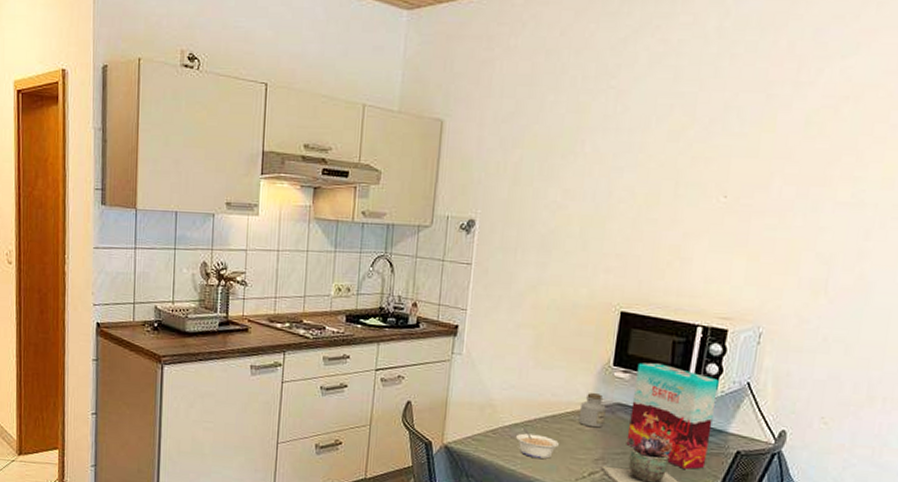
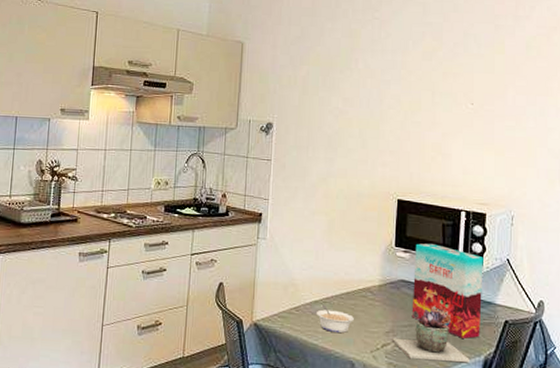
jar: present [578,393,606,428] -> none [369,271,392,303]

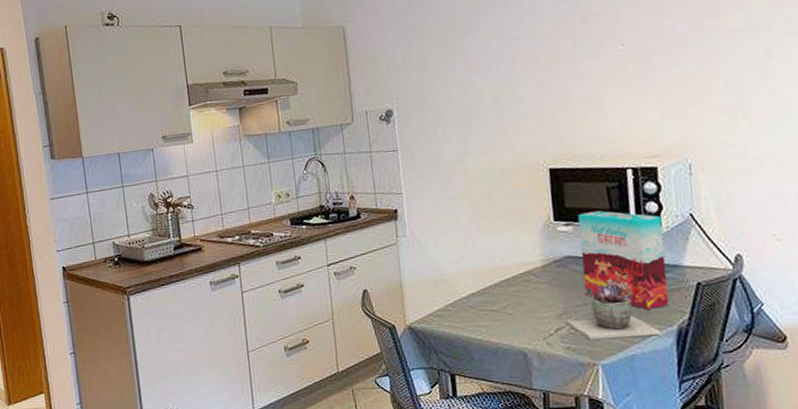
legume: present [317,305,354,334] -> none [475,297,519,325]

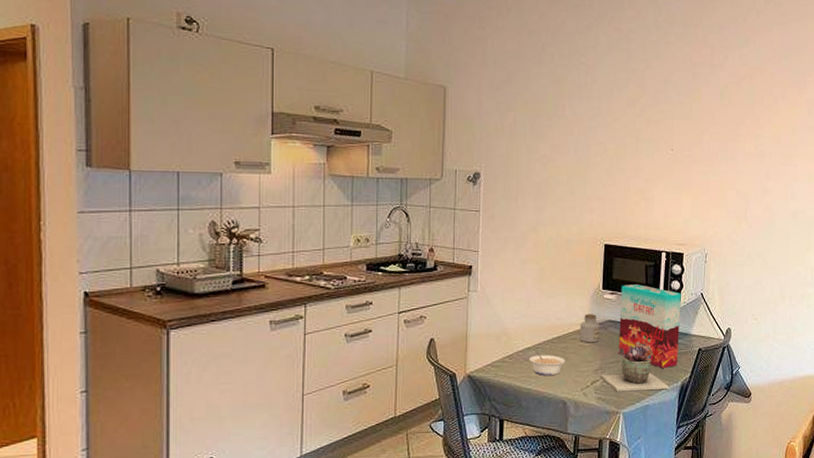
legume: none [475,297,519,325] -> present [530,351,565,376]
jar: none [532,250,559,285] -> present [579,314,600,343]

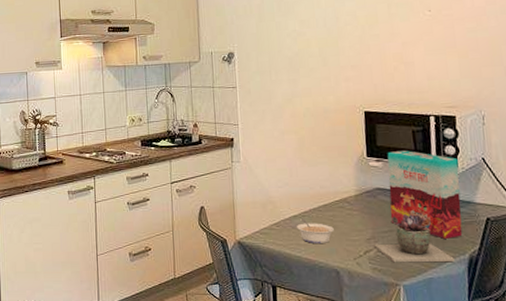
jar: present [579,314,600,343] -> none [346,182,369,212]

